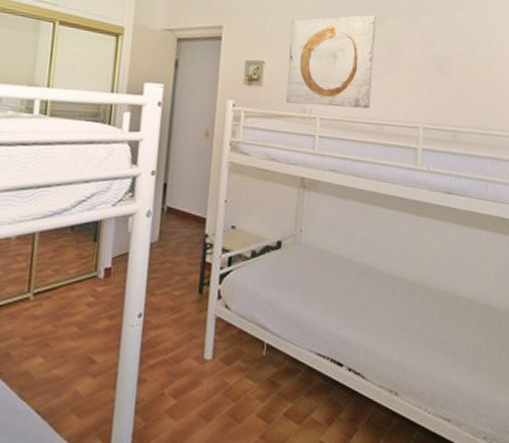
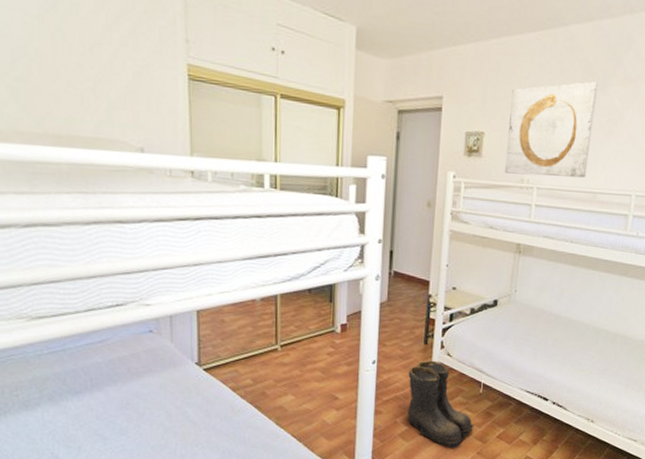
boots: none [176,313,257,430] -> present [407,360,474,449]

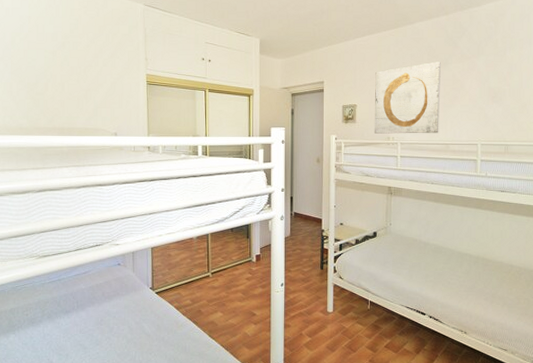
boots: present [407,360,474,449] -> none [309,282,365,357]

